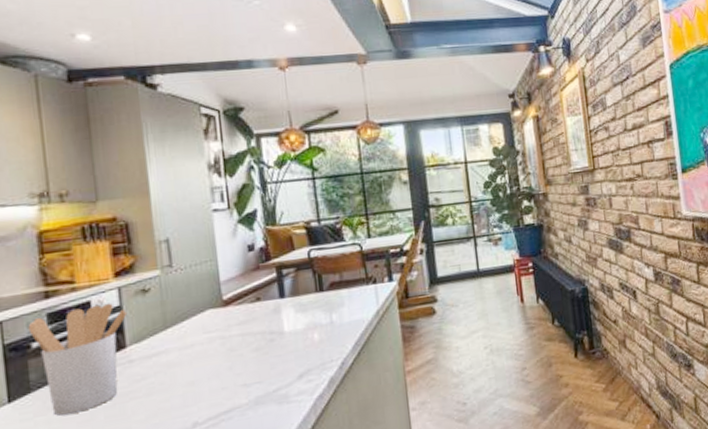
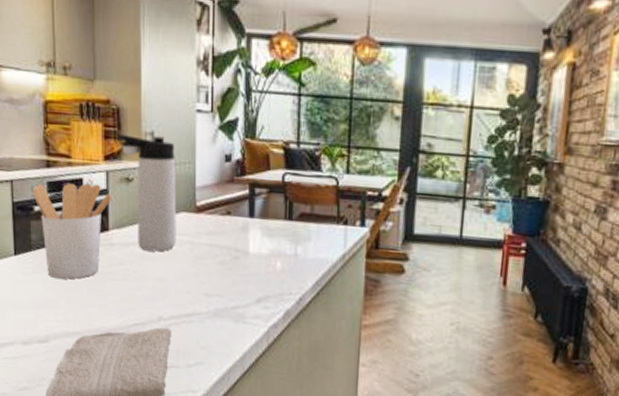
thermos bottle: none [128,241,205,358] -> present [117,134,176,252]

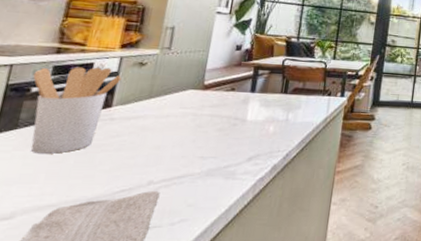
thermos bottle: present [117,134,176,252] -> none [138,28,193,124]

